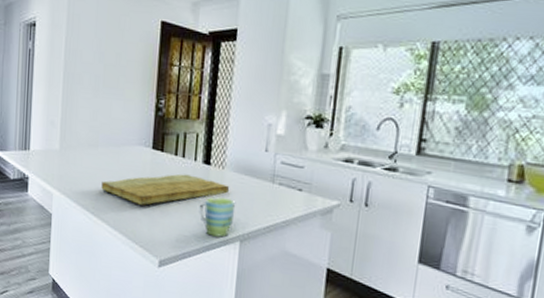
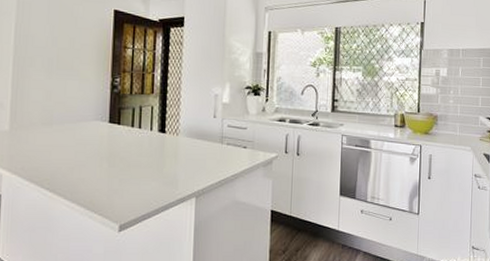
cutting board: present [101,174,229,205] -> none [57,143,183,175]
mug: present [199,197,236,238] -> none [156,161,190,196]

